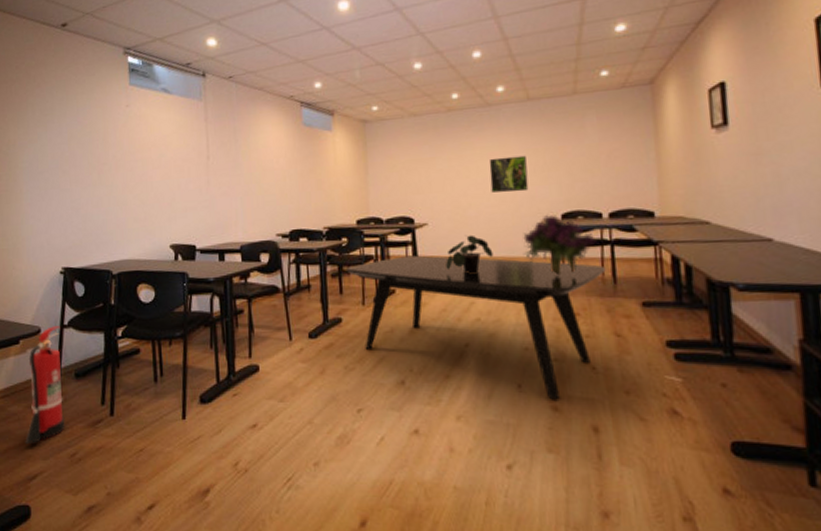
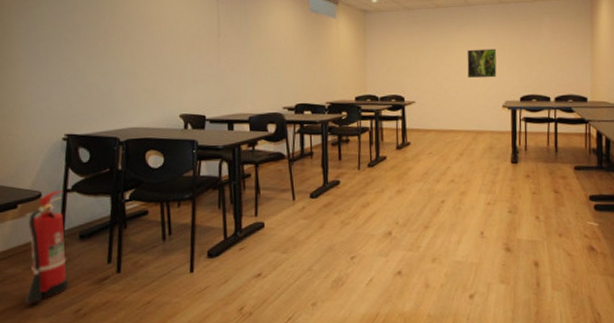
dining table: present [346,255,606,400] -> none [345,128,550,243]
potted plant: present [446,235,494,273] -> none [429,112,467,143]
bouquet: present [523,215,596,276] -> none [490,97,545,146]

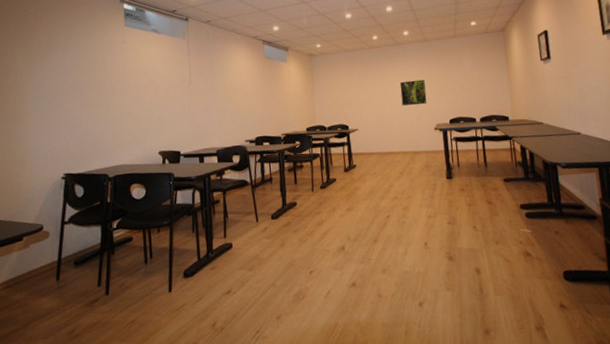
fire extinguisher: present [24,190,69,304] -> none [26,223,65,327]

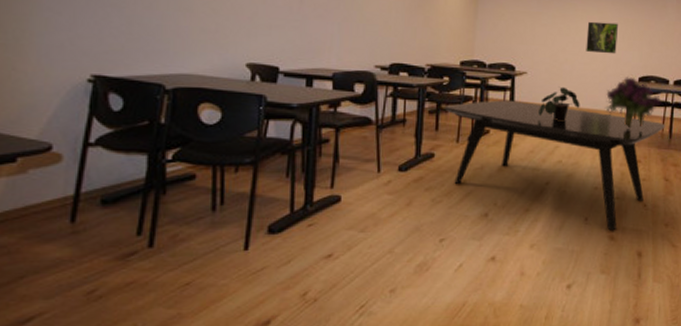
dining table: none [299,152,480,252] -> present [444,100,665,231]
potted plant: none [372,136,405,164] -> present [538,86,580,120]
bouquet: none [424,120,473,163] -> present [604,77,662,129]

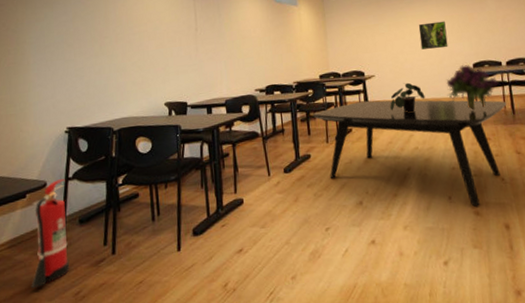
fire extinguisher: none [17,143,83,283] -> present [31,179,70,289]

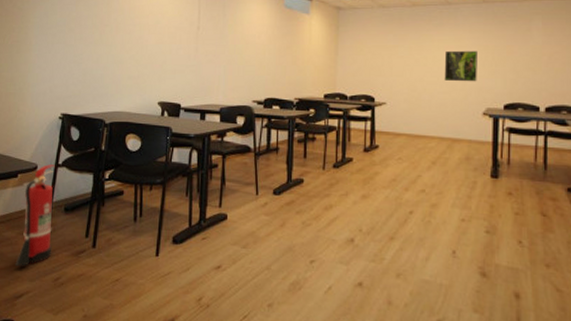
dining table: present [312,100,507,207] -> none [311,129,538,267]
potted plant: present [390,82,425,112] -> none [399,116,441,149]
bouquet: present [446,64,499,110] -> none [467,105,532,159]

